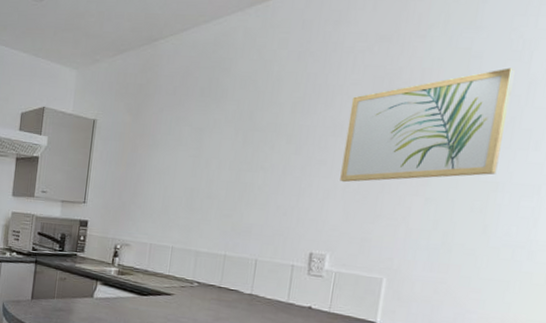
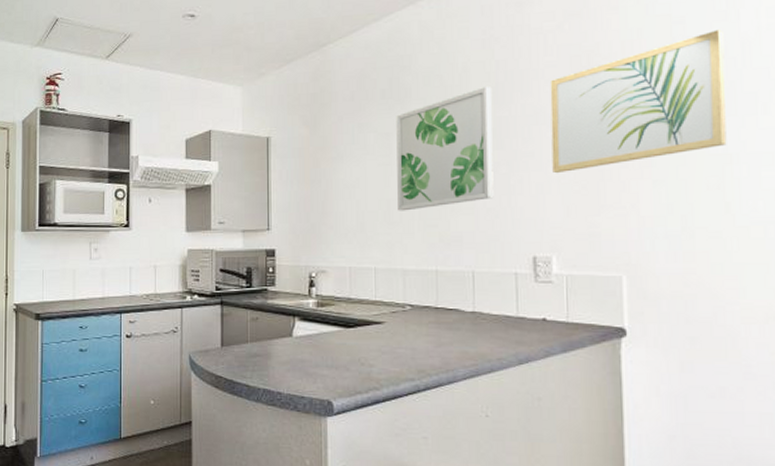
wall art: none [200,95,300,200] -> present [396,86,494,211]

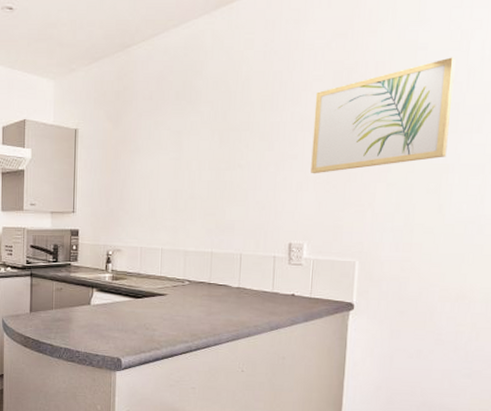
wall art: present [396,86,494,211] -> none [184,94,269,201]

